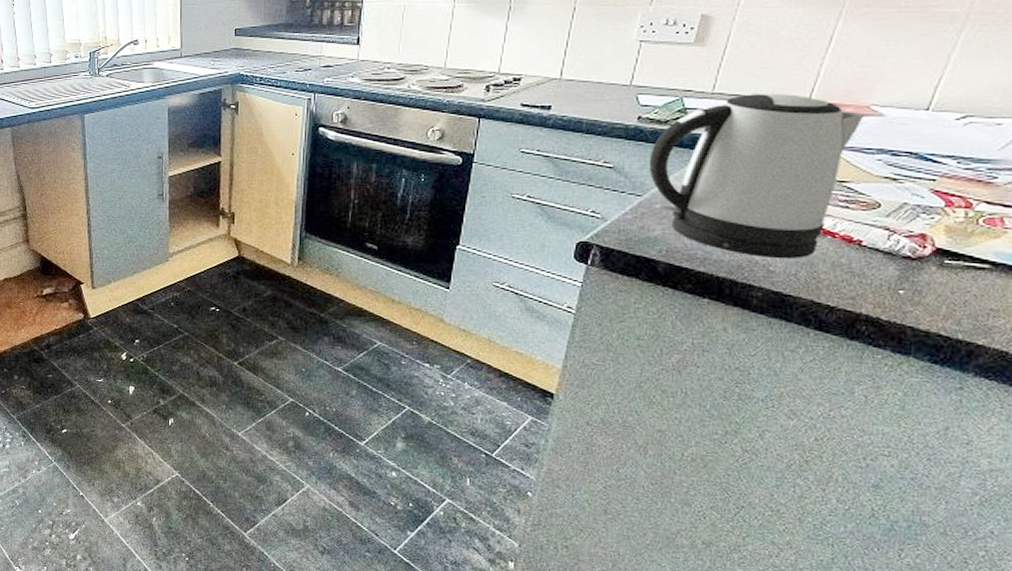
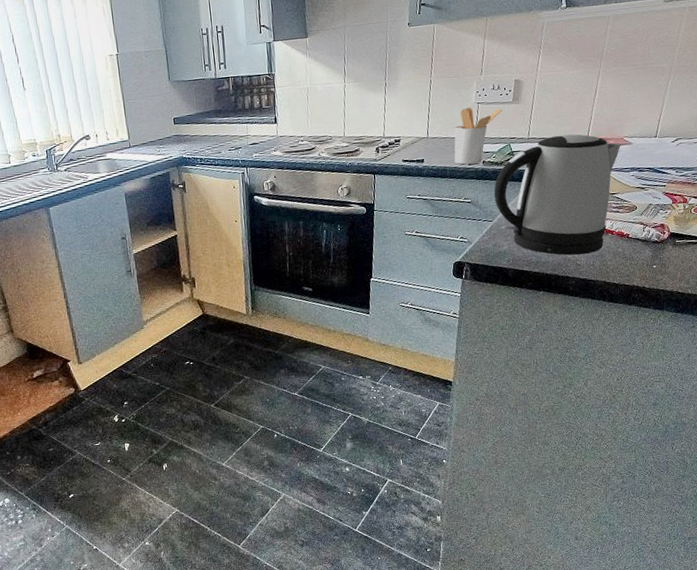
utensil holder: none [596,45,676,118] -> present [454,107,502,165]

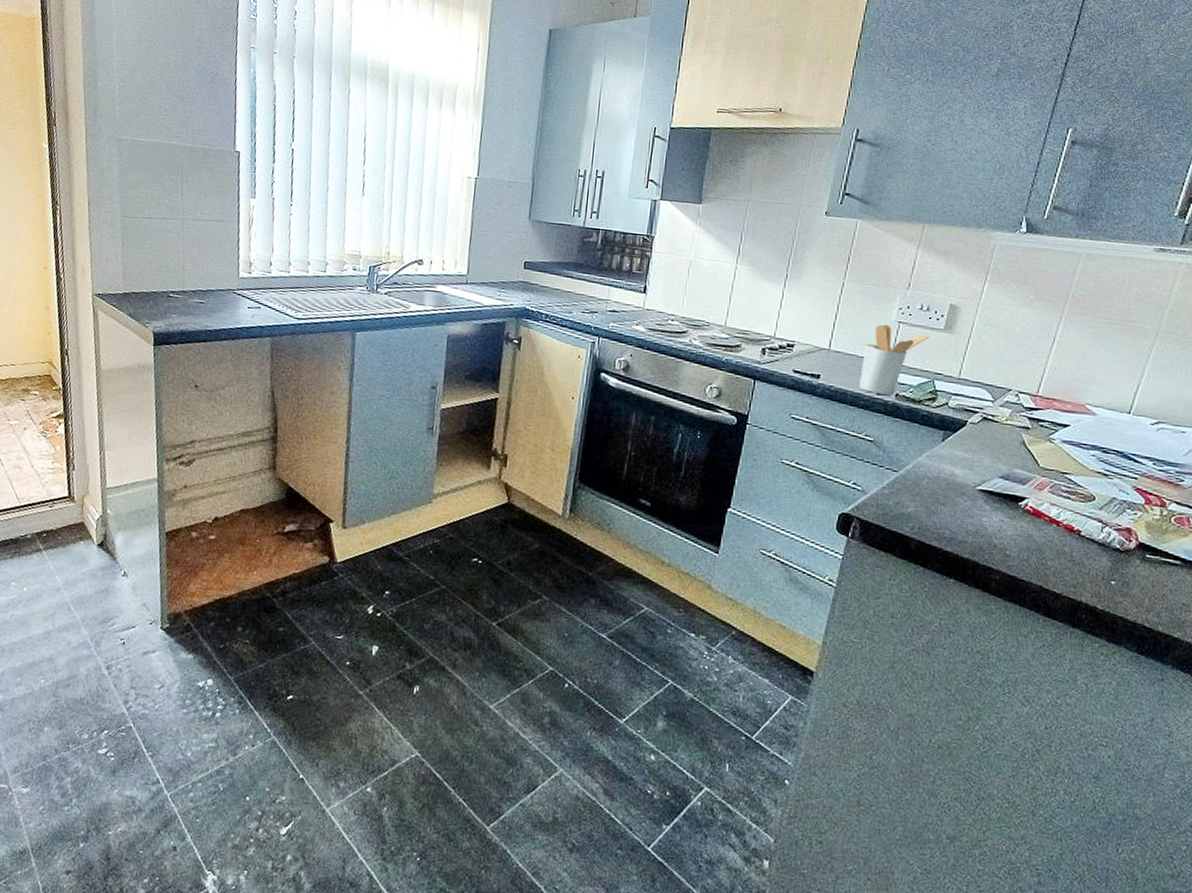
kettle: present [493,134,621,256] -> none [904,382,1081,544]

